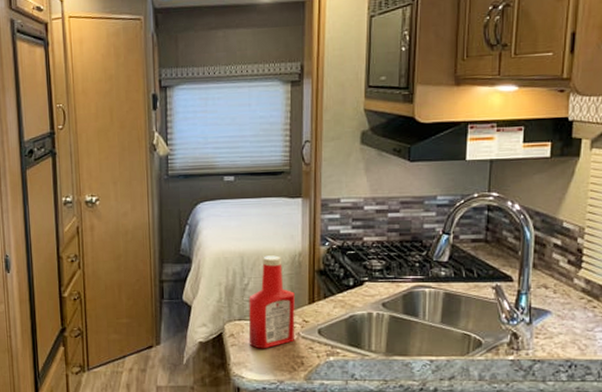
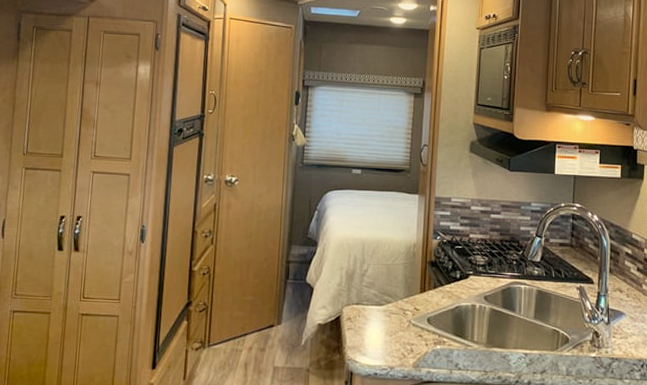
ketchup bottle: present [248,255,295,349] -> none [364,244,408,334]

